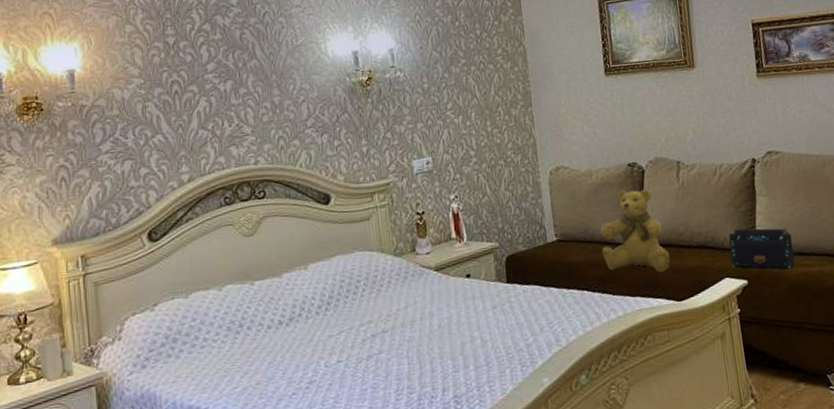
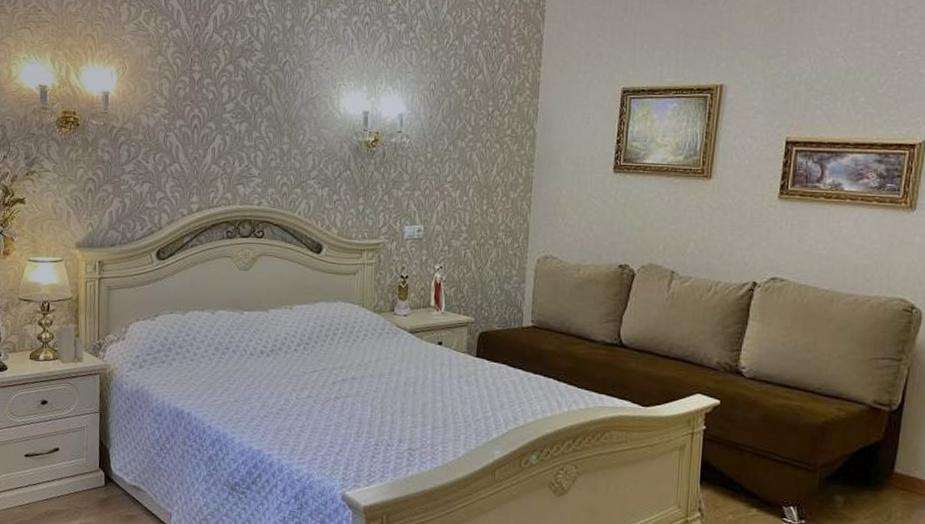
teddy bear: present [600,189,670,273] -> none [575,290,643,377]
handbag: present [729,228,795,270] -> none [706,347,778,398]

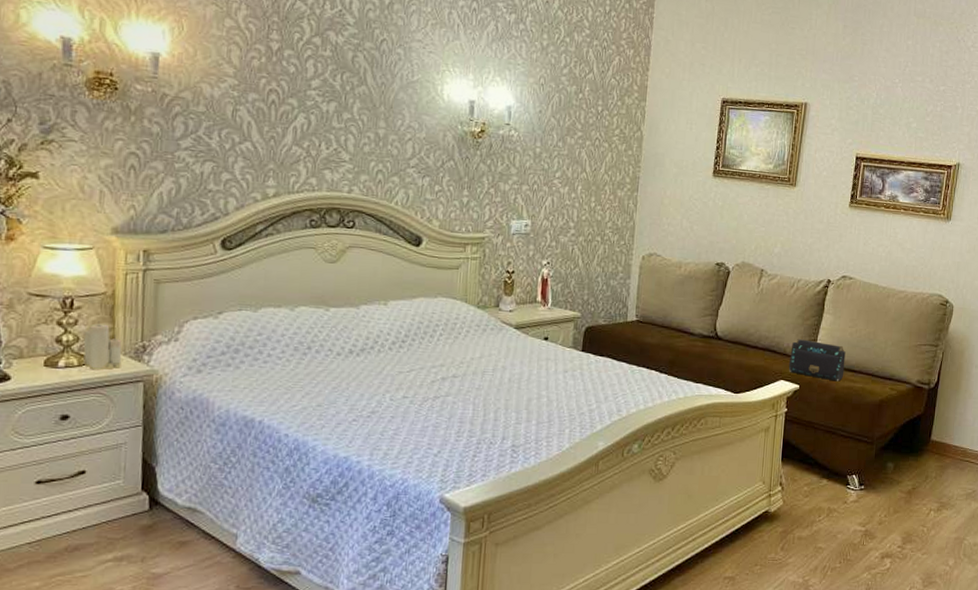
handbag: none [706,347,778,398] -> present [788,338,846,382]

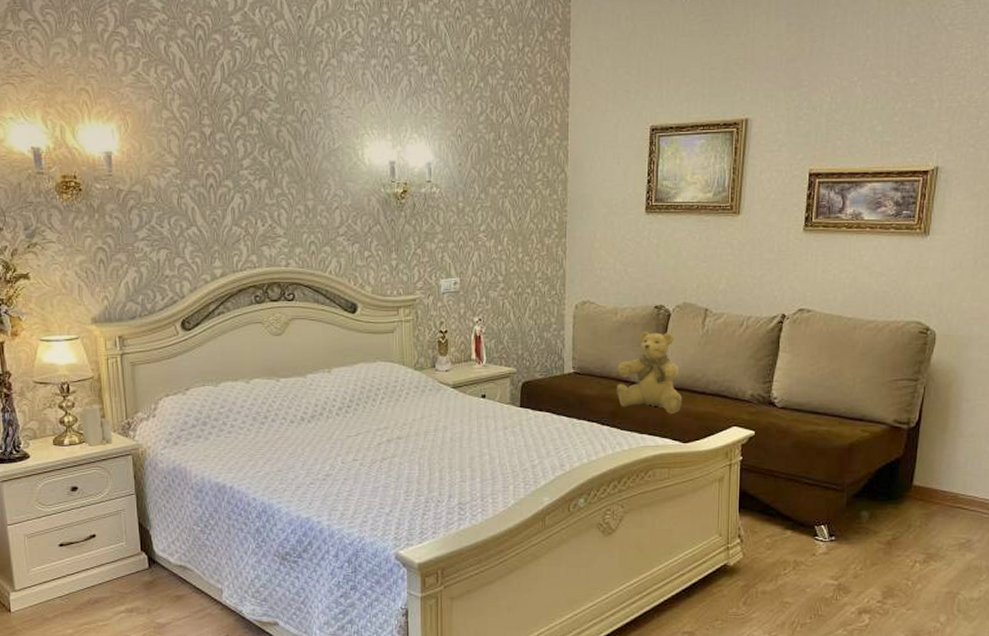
teddy bear: none [675,286,736,366] -> present [616,331,682,415]
handbag: present [788,338,846,382] -> none [741,380,807,425]

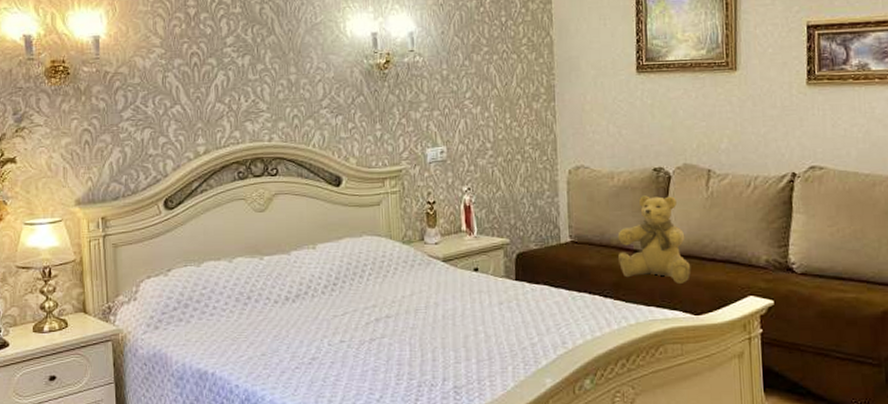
candle: present [80,403,113,446] -> none [61,287,93,333]

